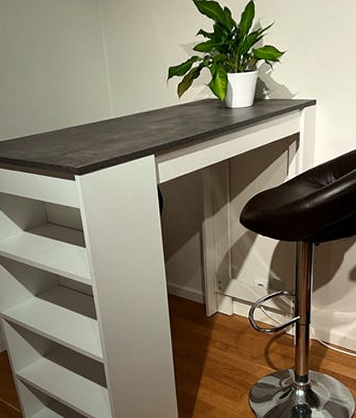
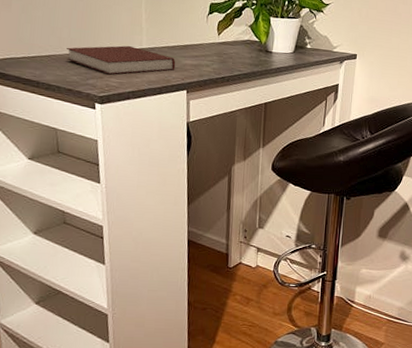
notebook: none [45,118,142,147] -> present [67,45,176,75]

